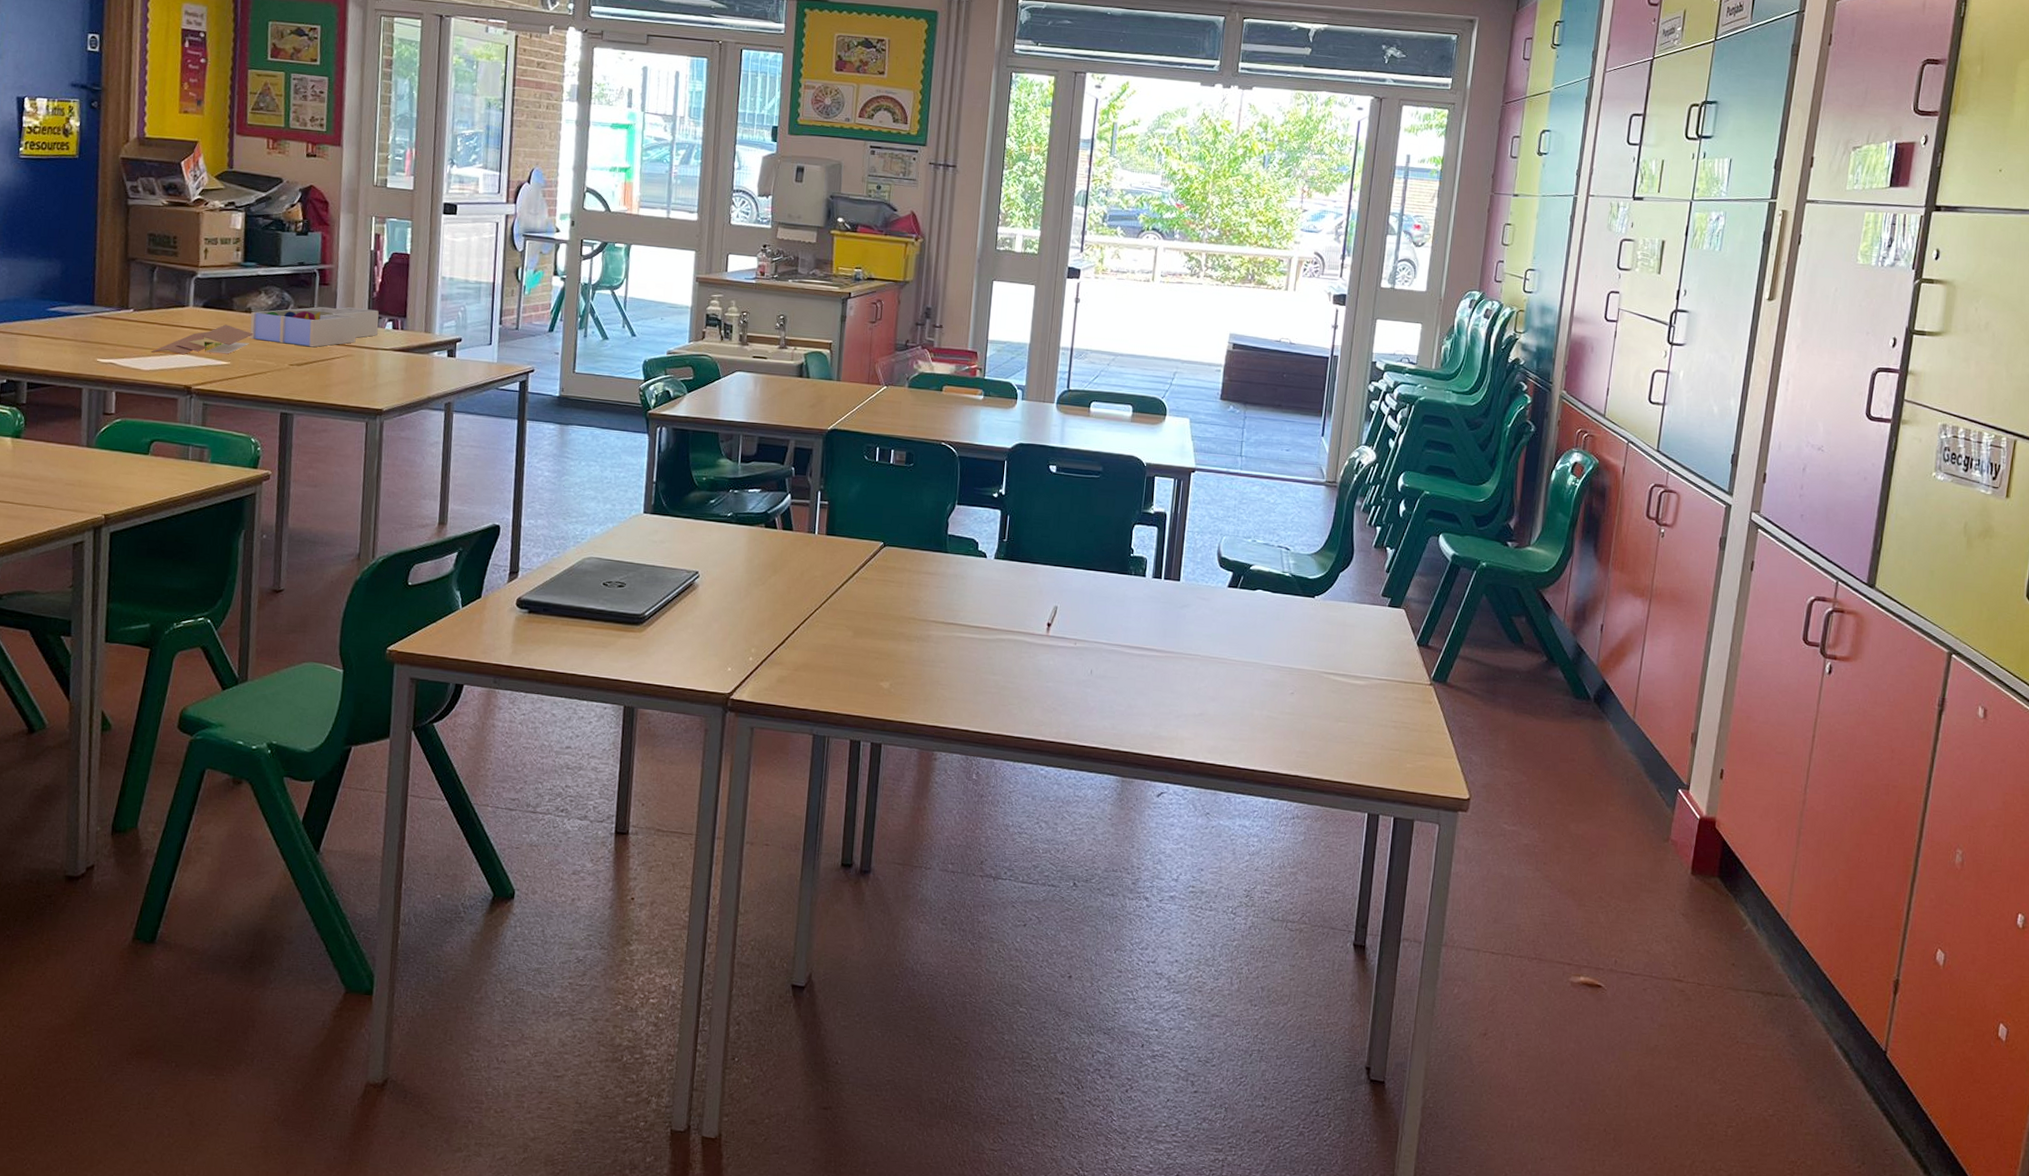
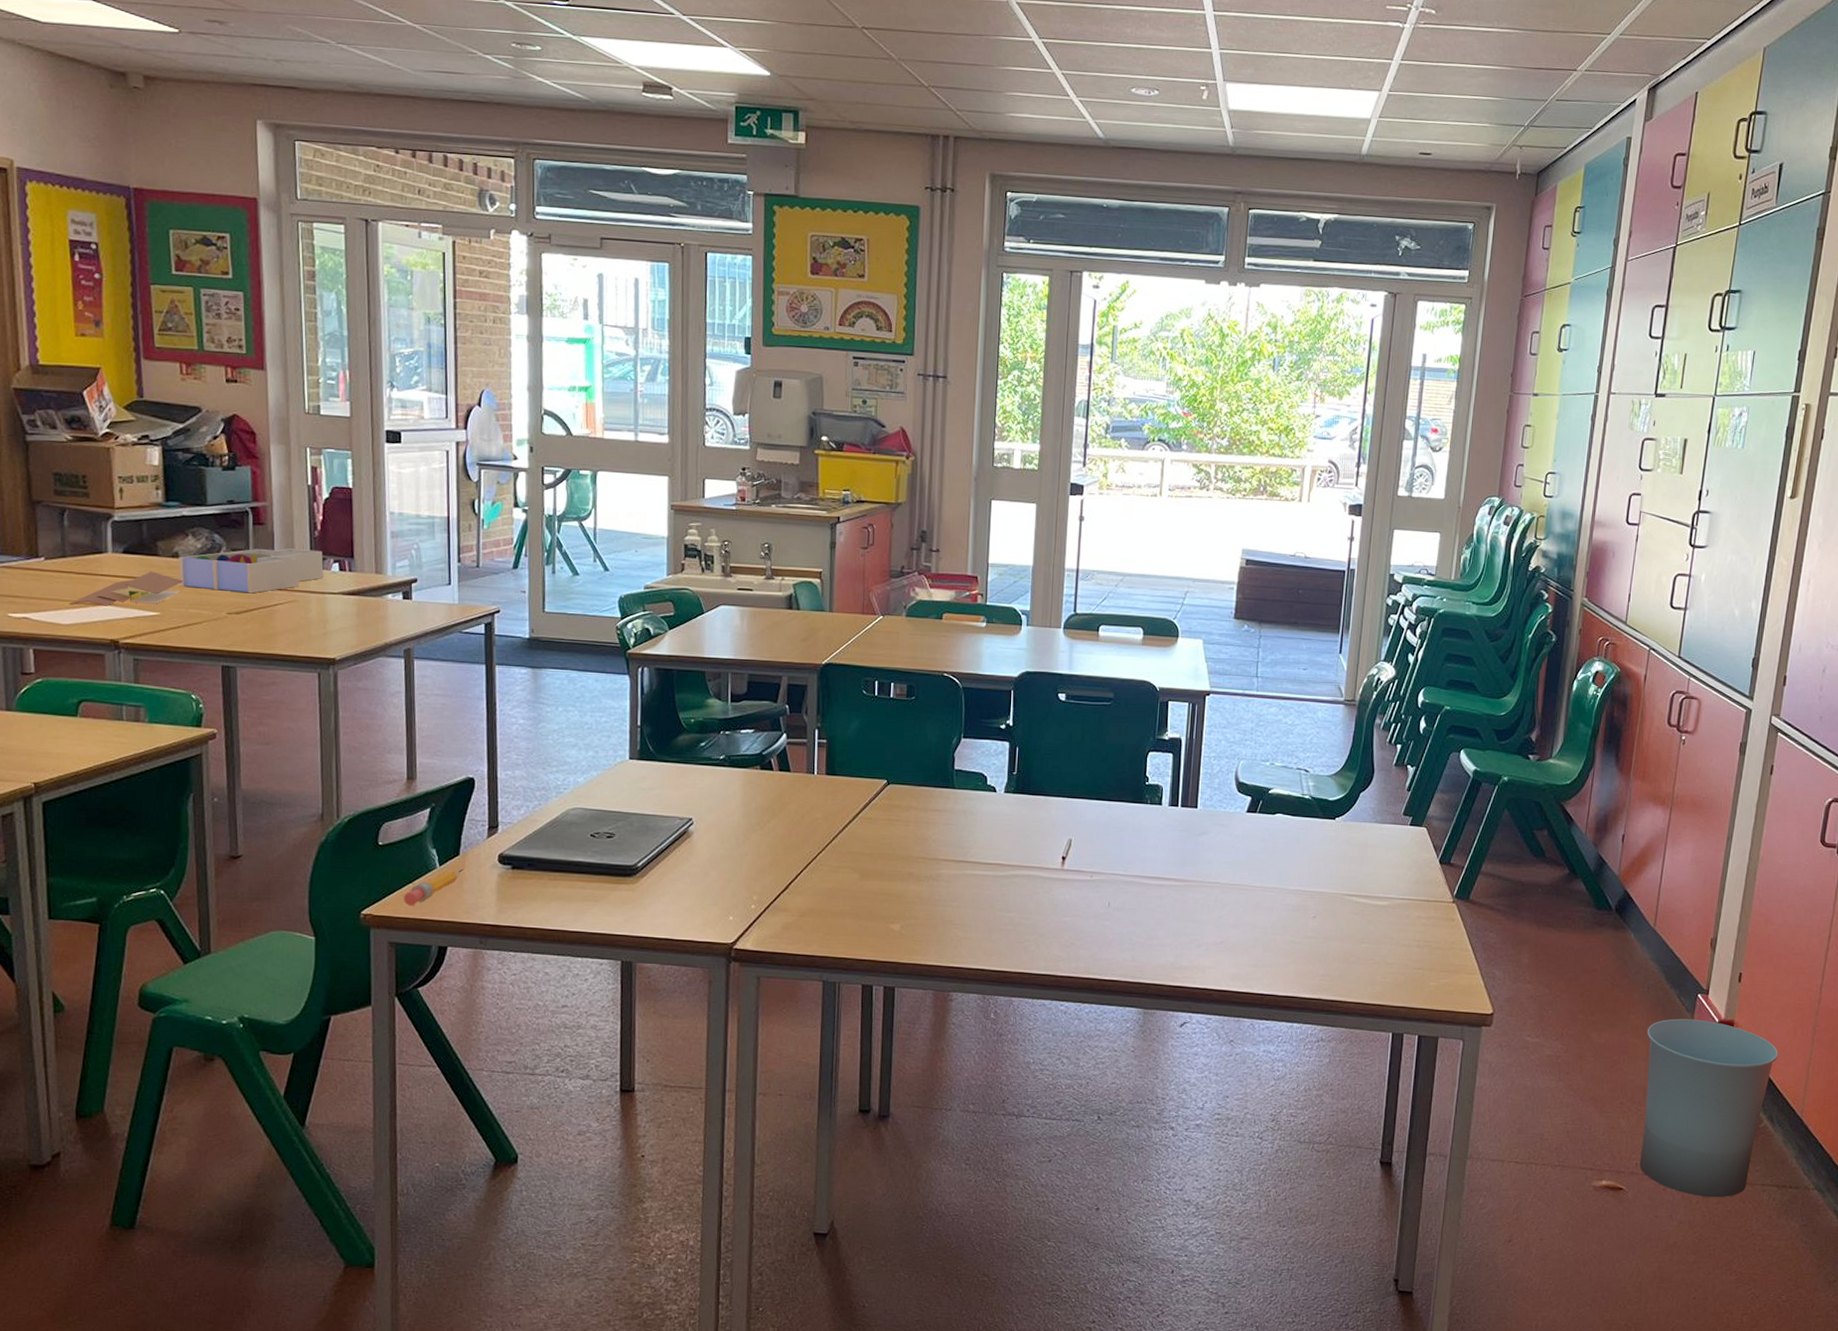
pencil: none [427,610,485,644] -> present [404,868,464,906]
waste bin: none [1619,813,1762,1002] -> present [1639,1018,1778,1198]

